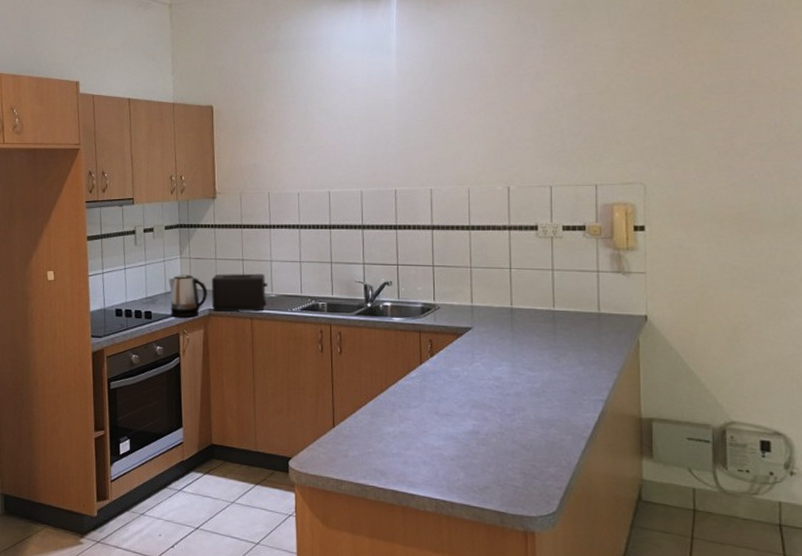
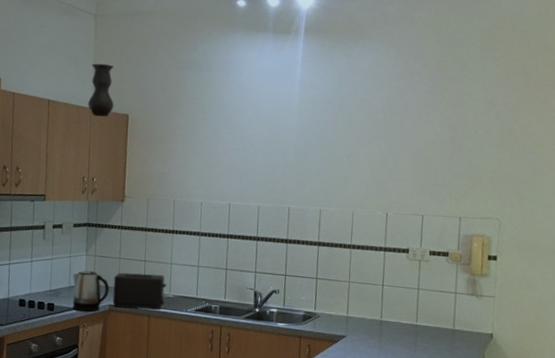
vase: none [170,55,197,111] -> present [88,63,114,117]

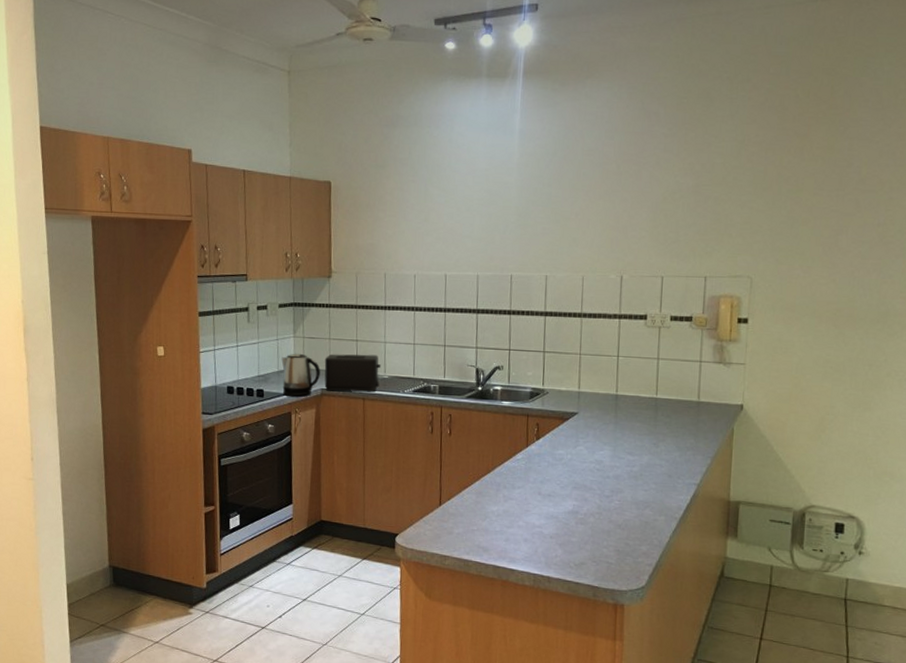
vase: present [88,63,114,117] -> none [286,126,315,186]

